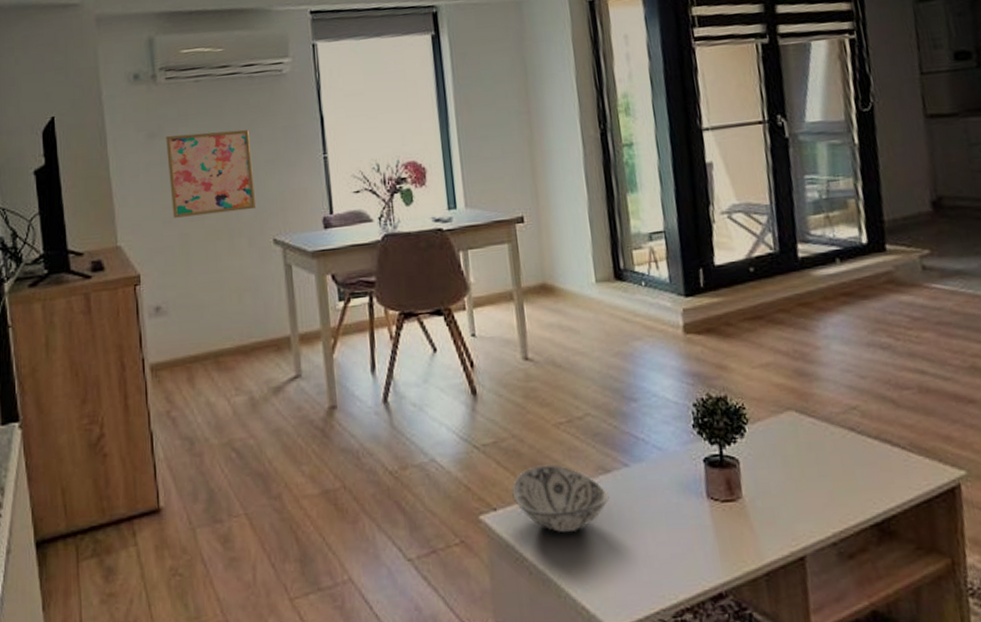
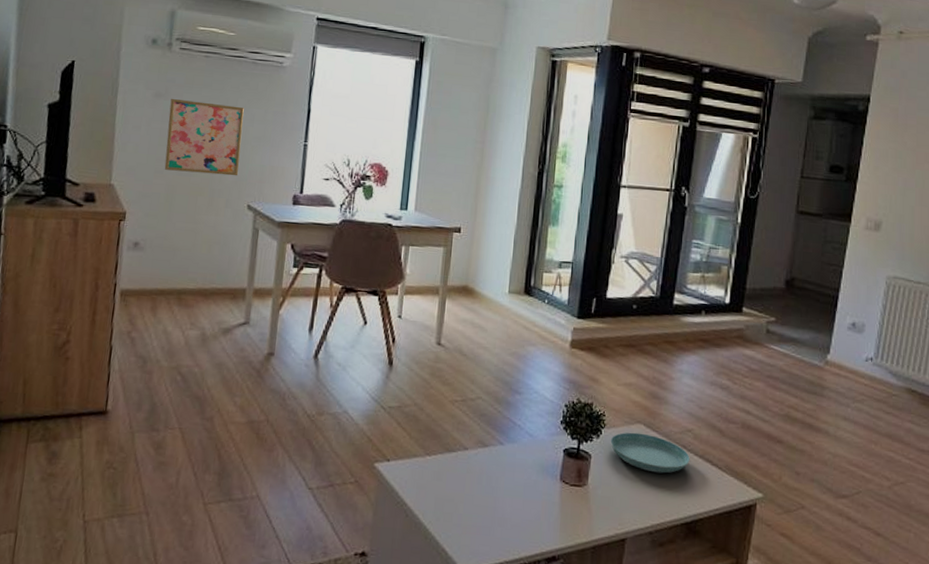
decorative bowl: present [512,464,609,533] -> none [405,431,483,489]
saucer: none [758,421,864,468] -> present [610,432,690,474]

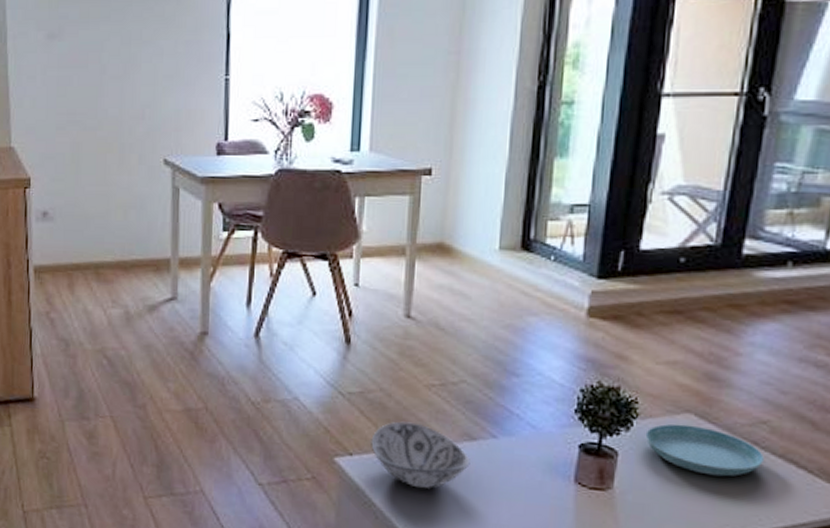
wall art: present [164,98,244,176] -> none [65,38,151,126]
decorative bowl: none [405,431,483,489] -> present [371,421,470,489]

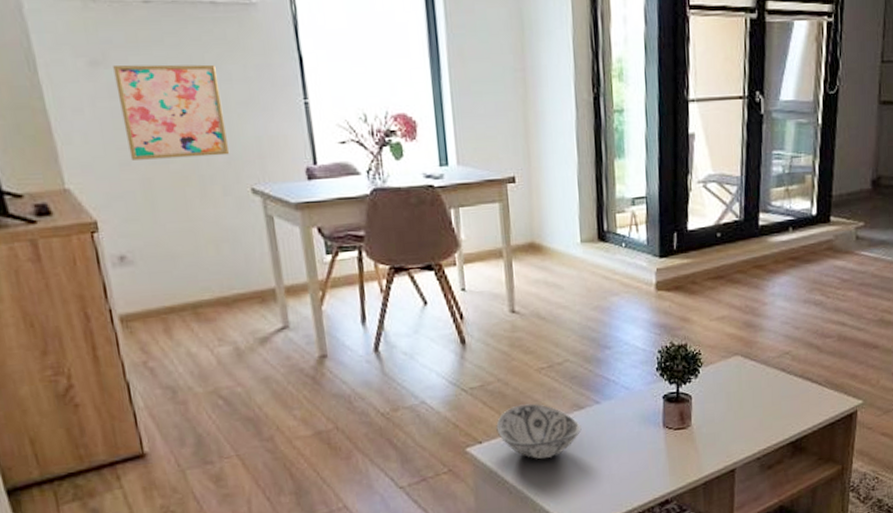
wall art: none [65,38,151,126] -> present [113,64,230,160]
saucer: present [645,424,764,477] -> none [709,364,790,401]

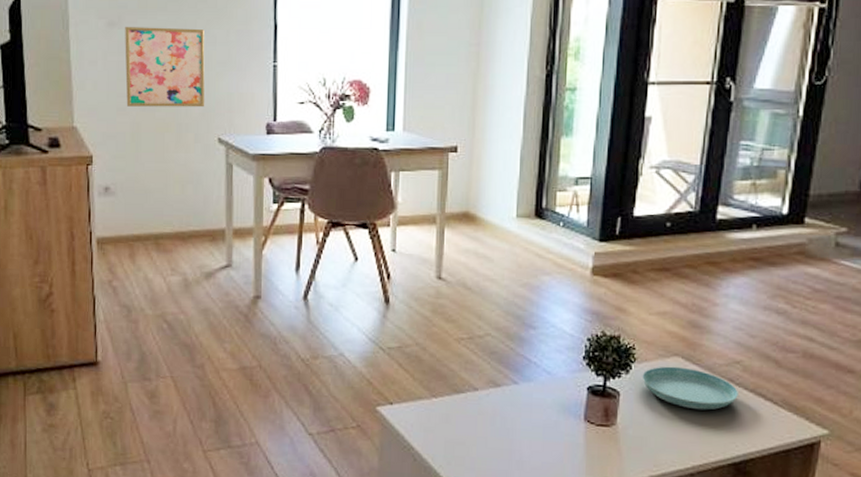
decorative bowl: present [496,403,582,460] -> none [409,372,496,432]
saucer: none [709,364,790,401] -> present [642,366,738,411]

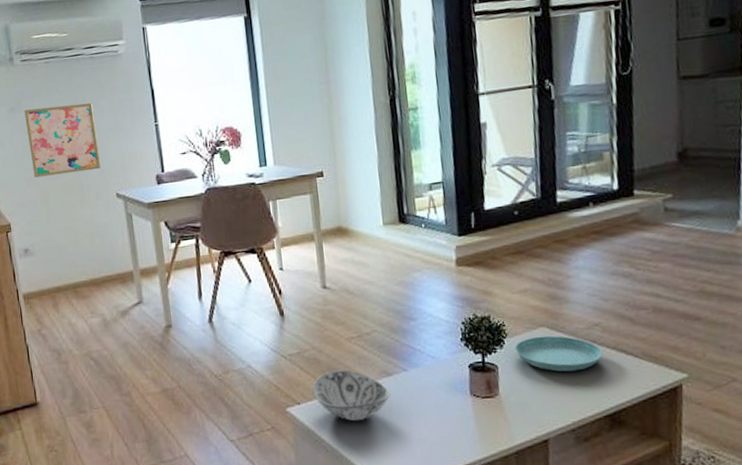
decorative bowl: none [409,372,496,432] -> present [312,369,391,422]

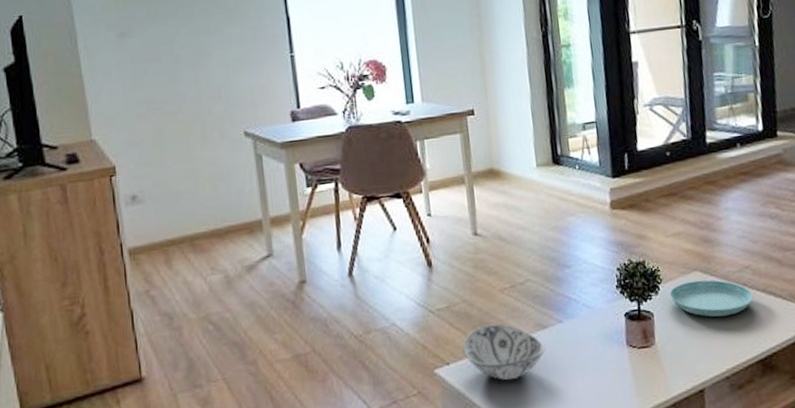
wall art: present [24,103,101,178] -> none [136,29,227,113]

